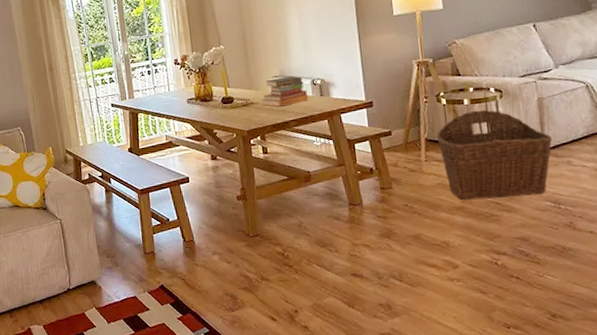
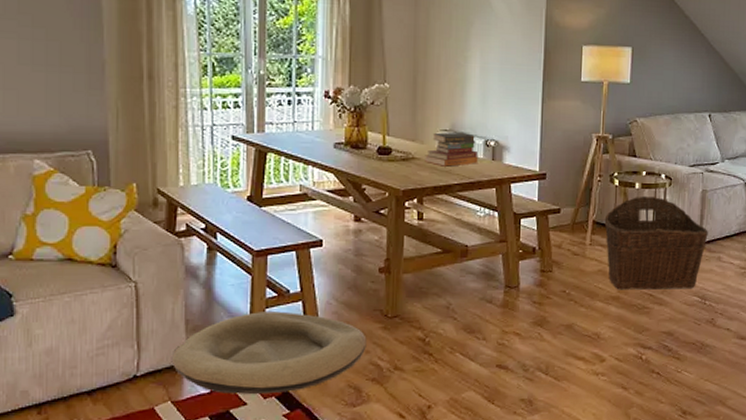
dog bed: none [92,236,236,303] -> present [172,311,367,395]

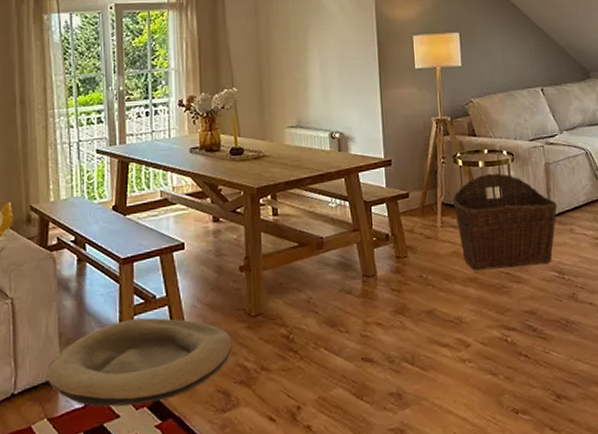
books: present [425,131,479,167] -> none [275,126,326,162]

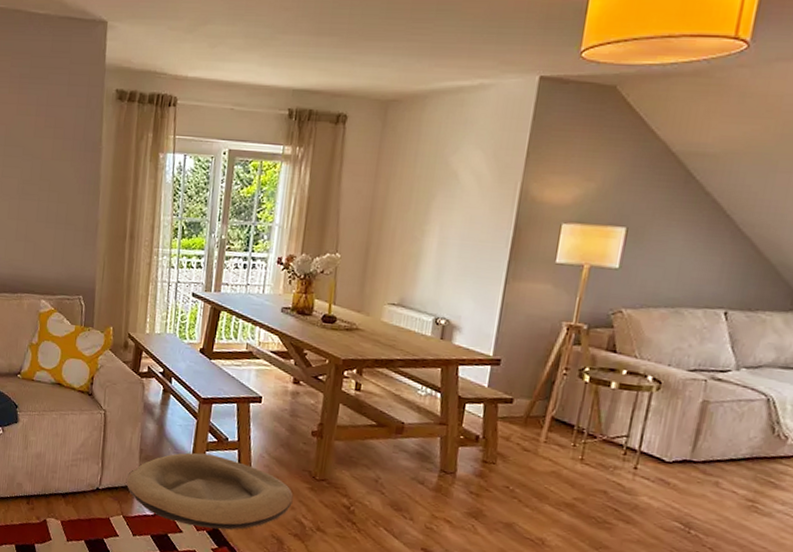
wicker basket: present [452,172,557,271] -> none [563,397,705,513]

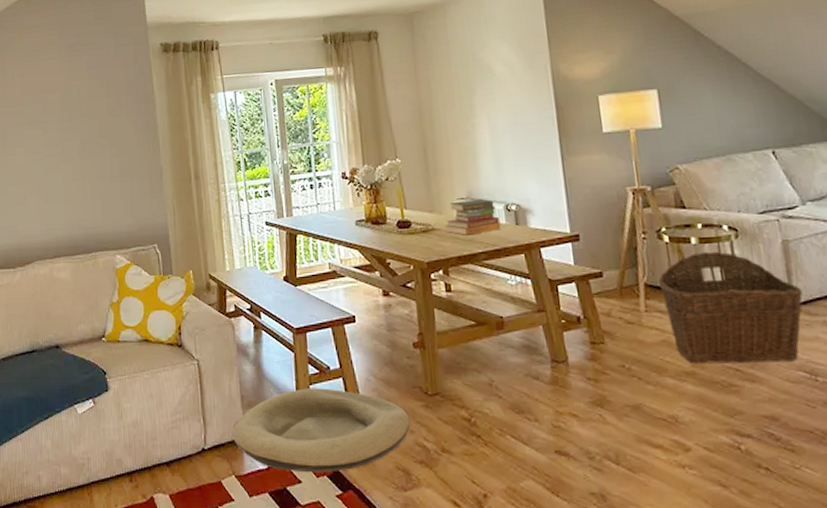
books: none [368,305,426,342] -> present [445,198,501,235]
wicker basket: none [563,397,705,513] -> present [658,251,803,364]

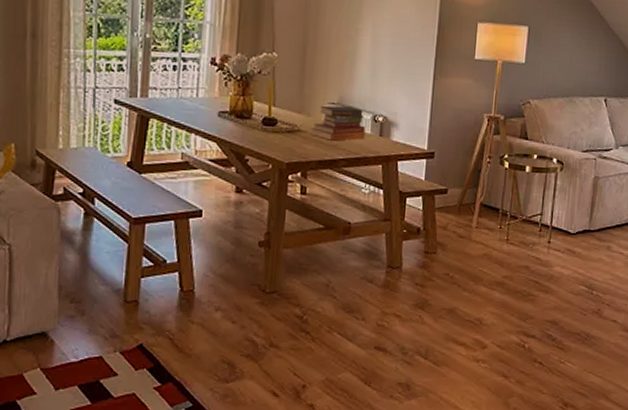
dog bed: present [233,388,410,473] -> none [43,281,243,366]
wicker basket: present [658,251,803,364] -> none [492,179,599,278]

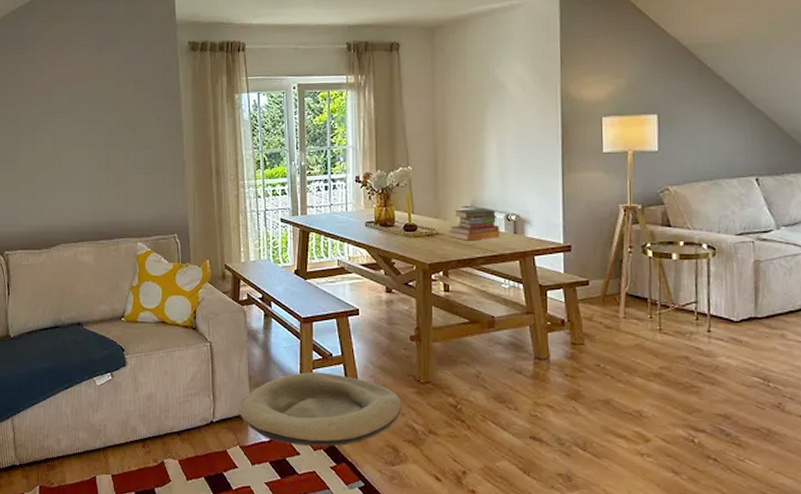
dog bed: none [43,281,243,366] -> present [240,372,402,447]

